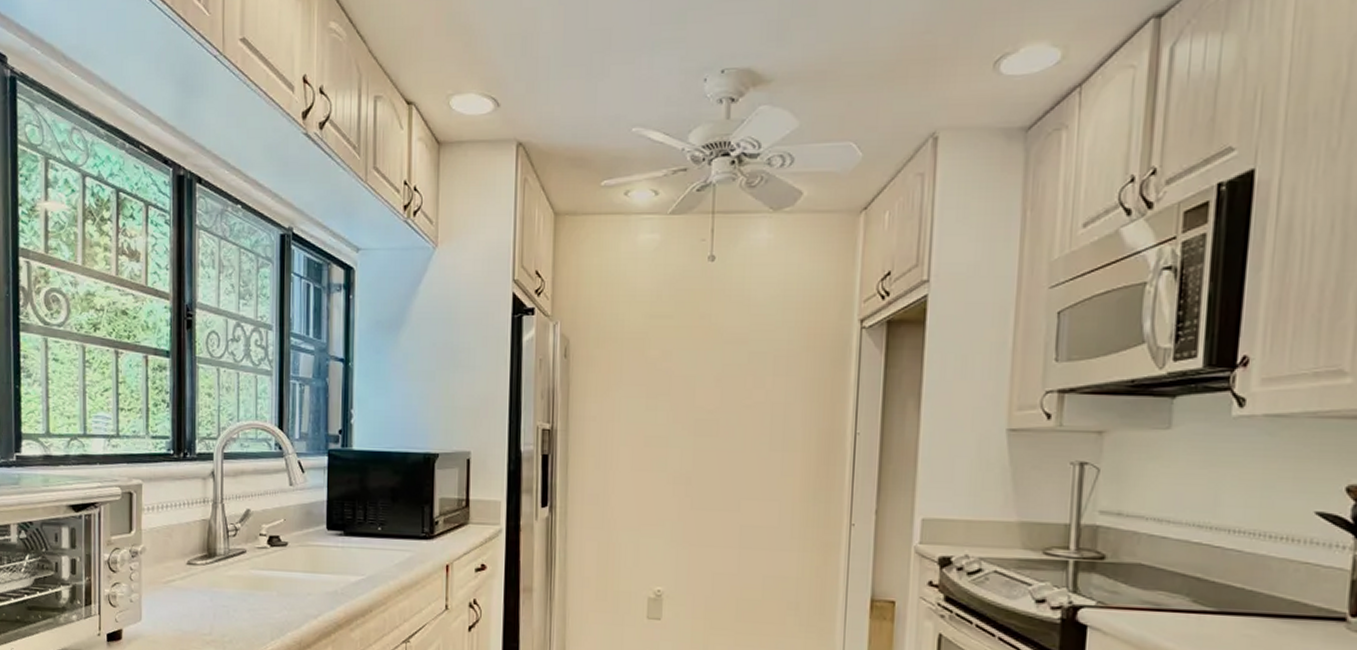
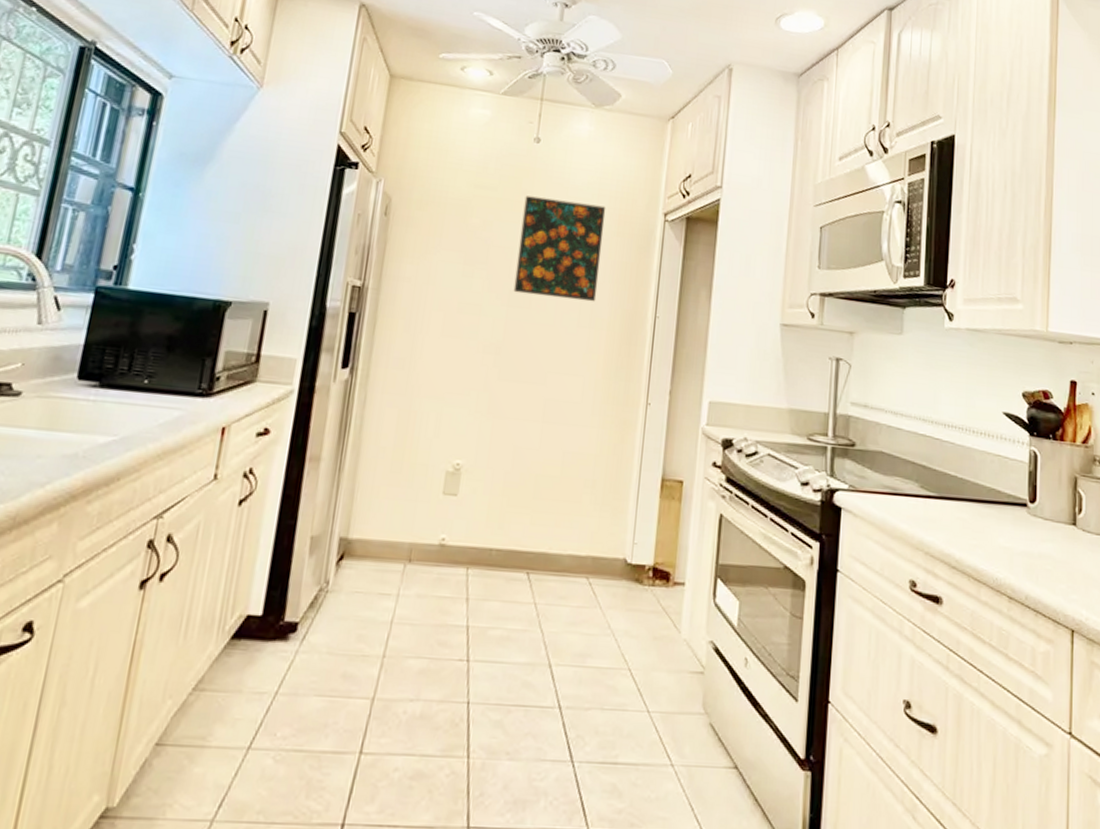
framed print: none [699,320,793,424] -> present [513,195,606,302]

